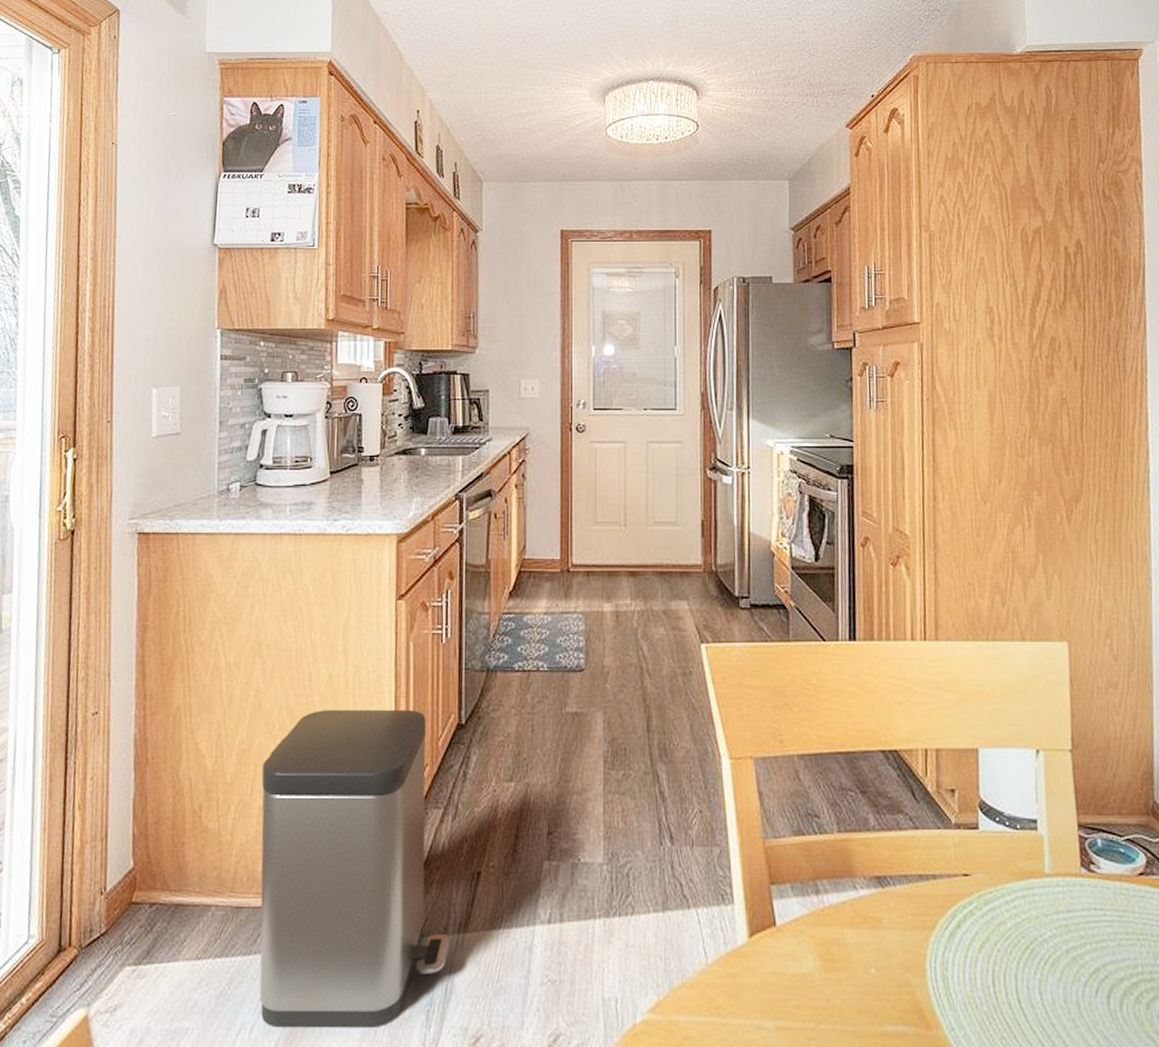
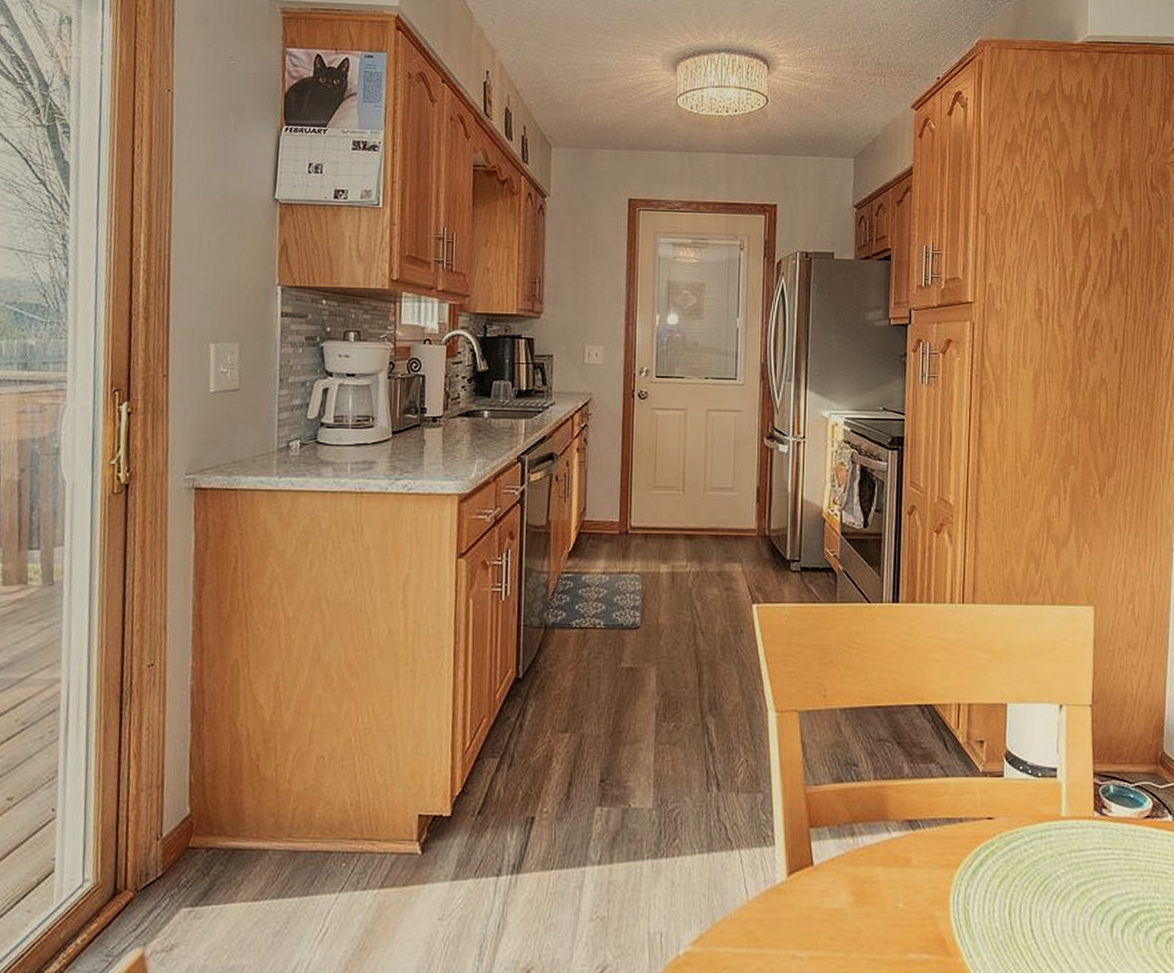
pedal bin: present [259,709,451,1027] -> none [315,663,504,963]

